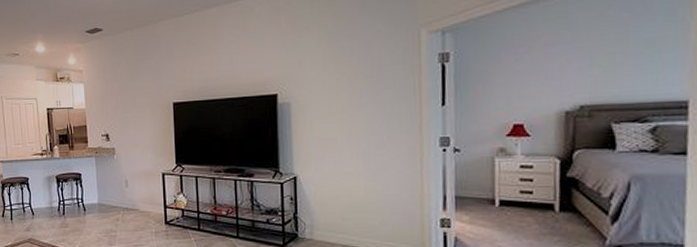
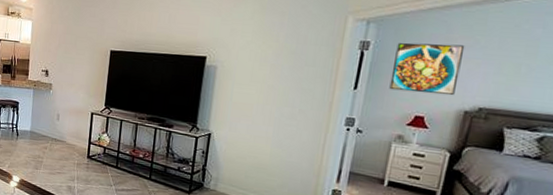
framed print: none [478,42,552,101] -> present [389,42,465,96]

